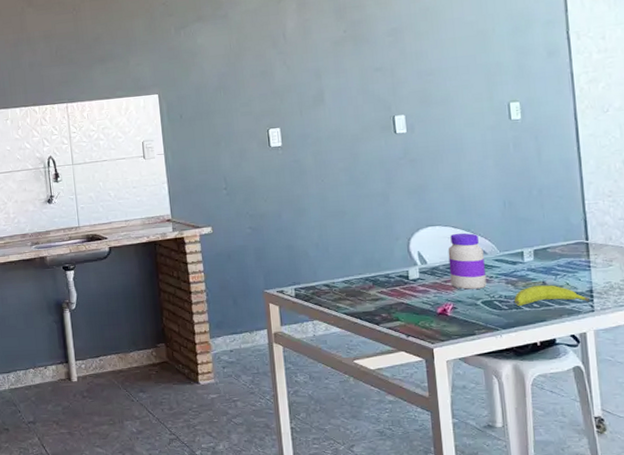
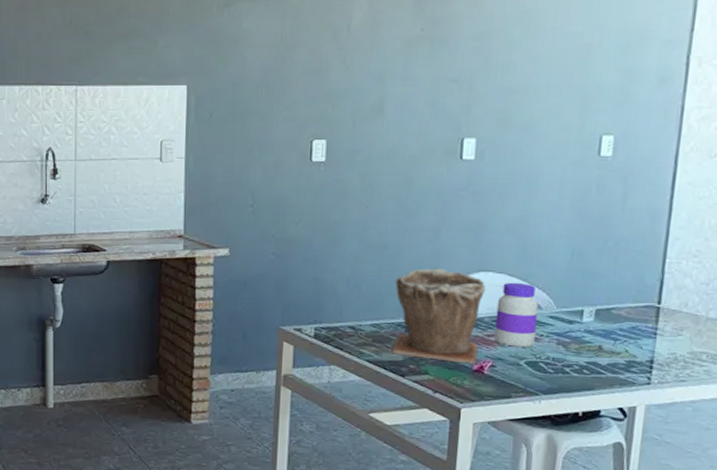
plant pot: none [357,227,440,308] -> present [390,268,487,364]
fruit: present [514,285,590,306] -> none [562,349,648,373]

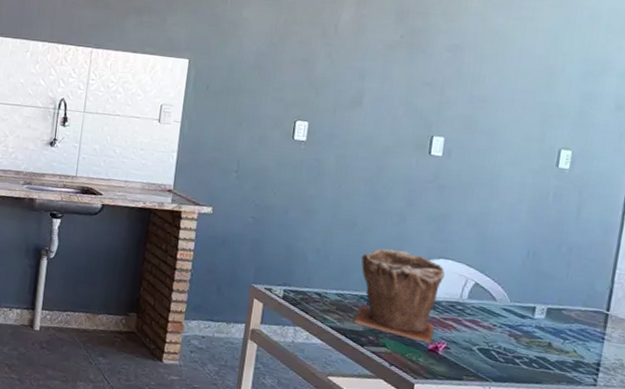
jar: present [494,282,538,347] -> none [450,272,493,335]

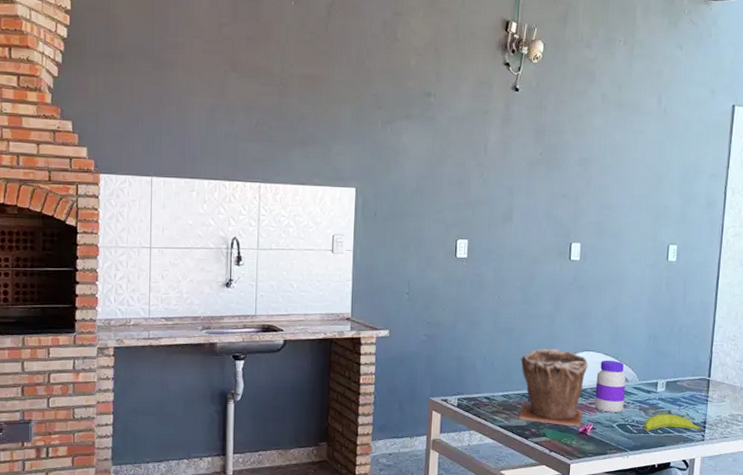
jar: none [450,272,493,335] -> present [594,360,626,413]
fruit: none [513,344,595,375] -> present [643,414,702,432]

